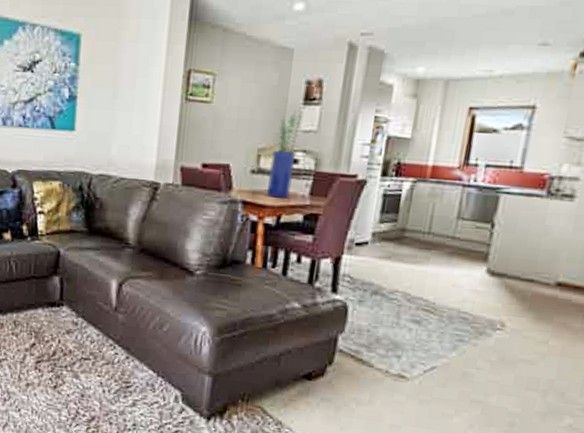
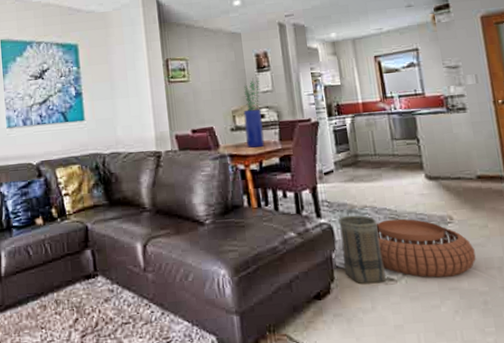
basket: none [348,296,405,378] -> present [338,215,386,285]
pouf: none [396,310,520,389] -> present [375,218,476,278]

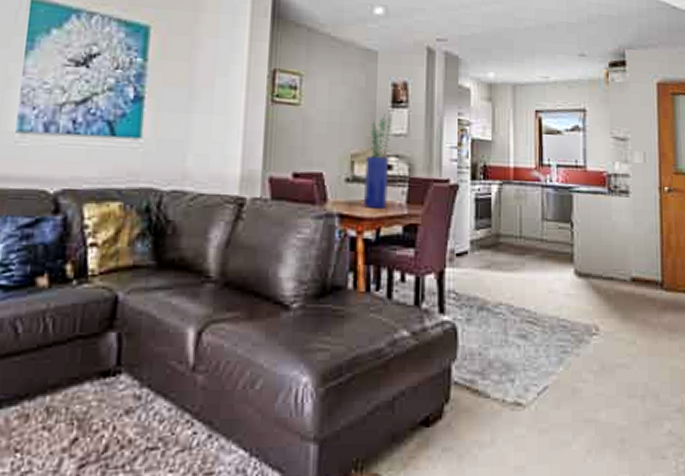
basket: present [338,215,386,285] -> none [463,314,512,409]
pouf: present [375,218,476,278] -> none [510,324,619,405]

